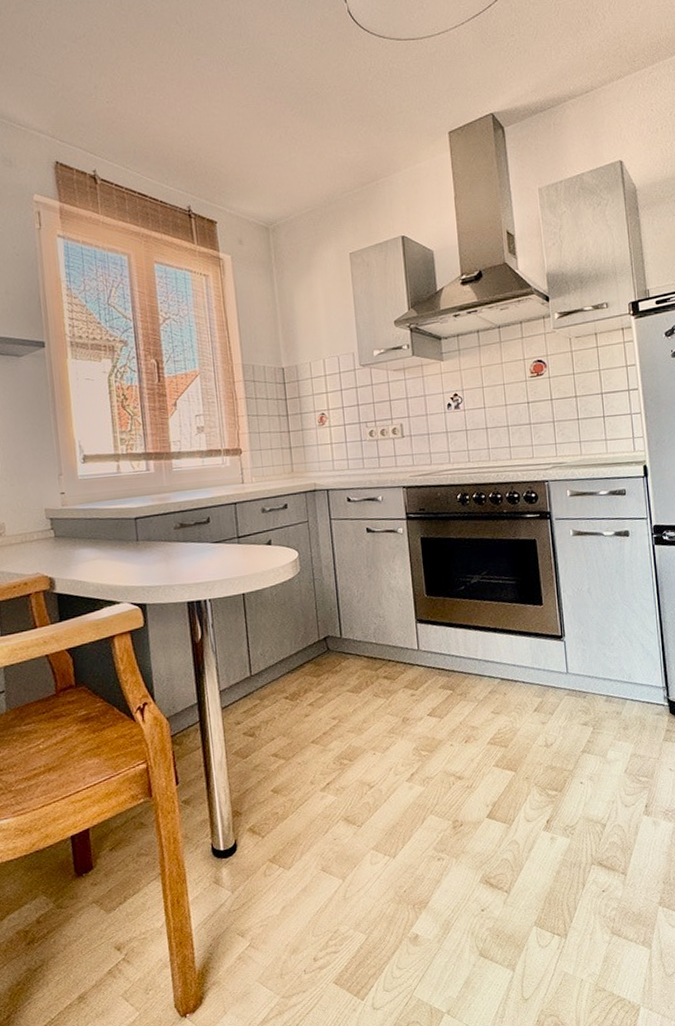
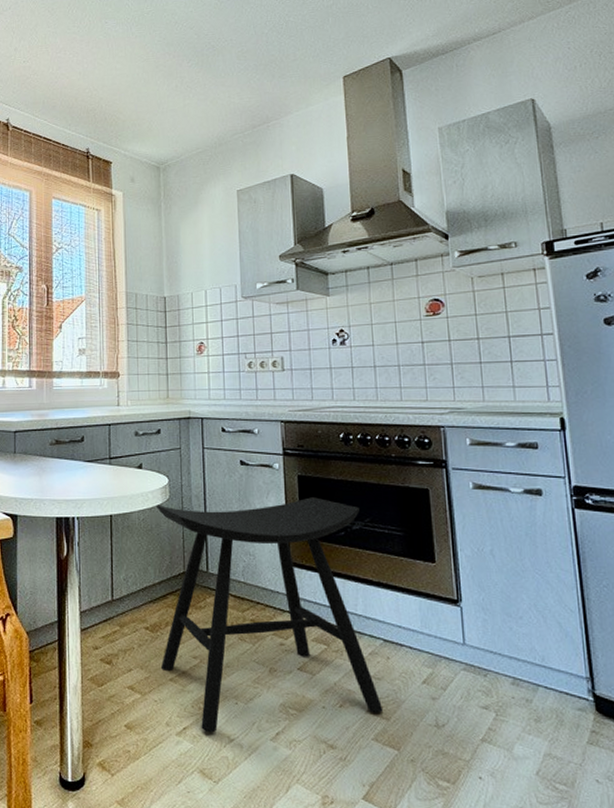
stool: none [288,556,502,784] -> present [157,497,384,733]

